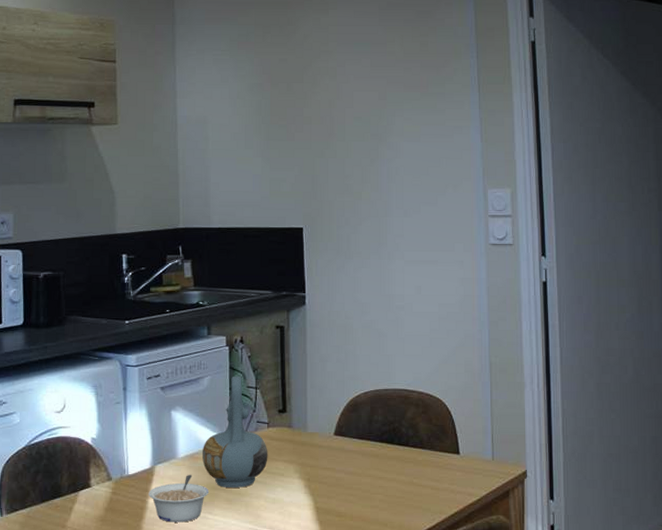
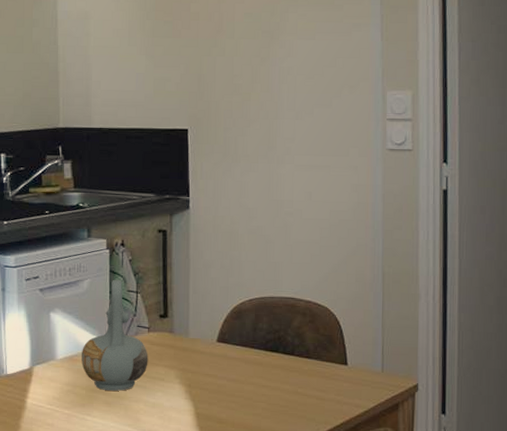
legume: present [148,475,210,523] -> none [27,376,88,423]

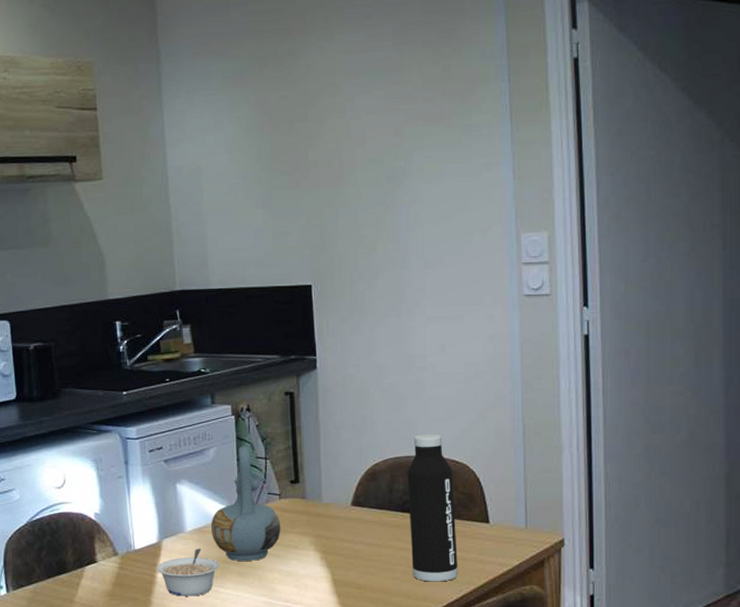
legume: none [27,376,88,423] -> present [156,549,220,596]
water bottle: none [270,276,316,420] -> present [407,434,458,582]

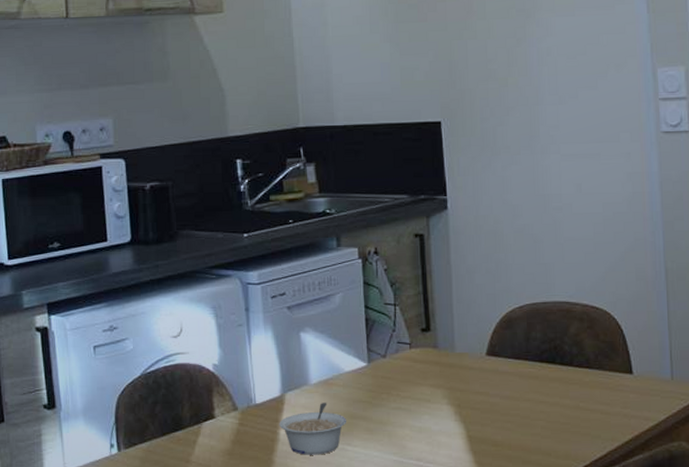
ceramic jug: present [211,446,281,561] -> none [337,291,412,416]
water bottle: present [407,434,458,582] -> none [544,278,601,438]

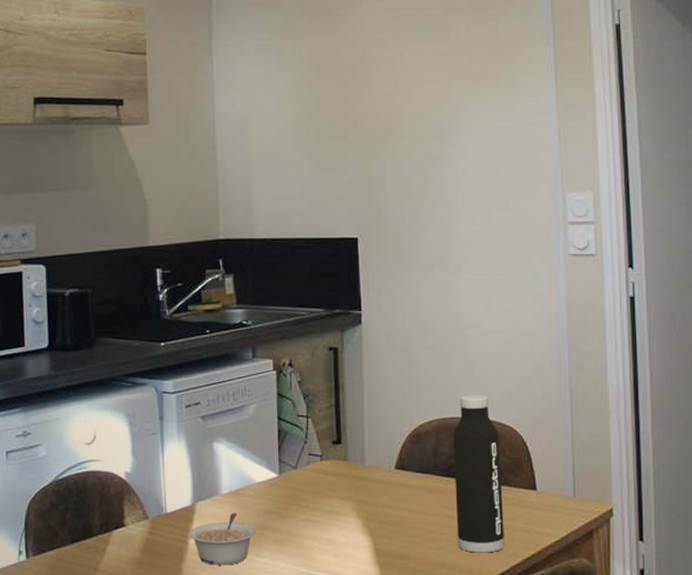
water bottle: none [544,278,601,438] -> present [452,395,504,553]

